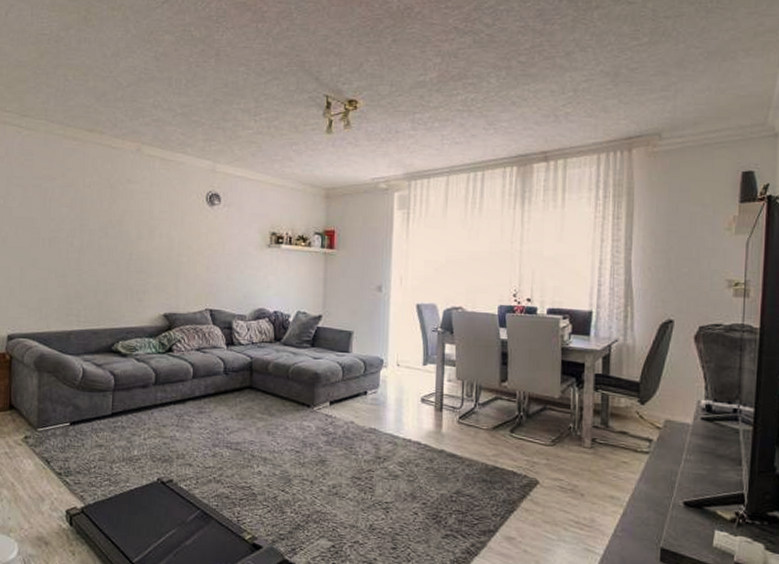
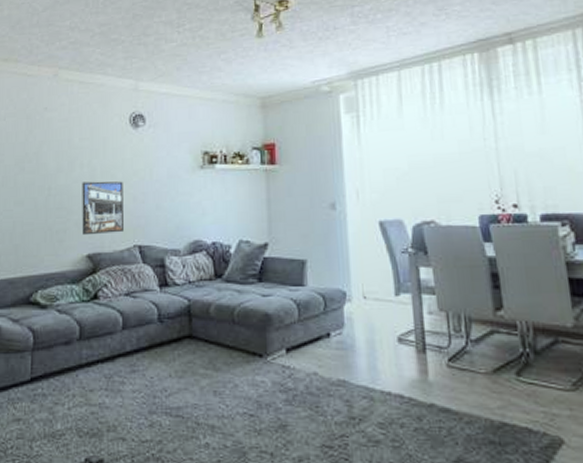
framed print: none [159,250,198,297] -> present [82,181,125,236]

